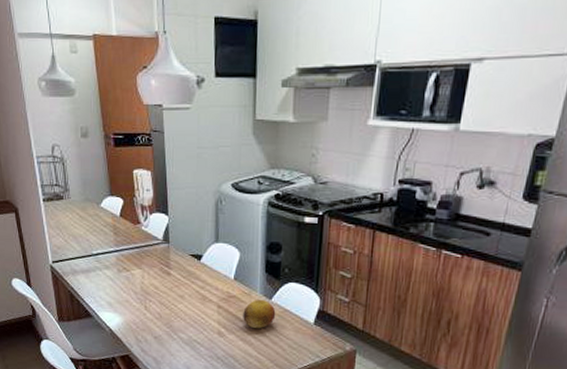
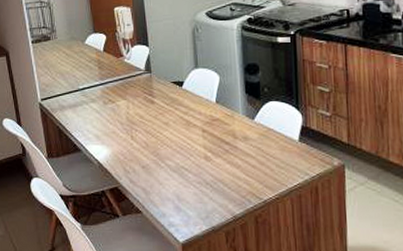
fruit: present [243,300,276,328] -> none [228,121,260,149]

